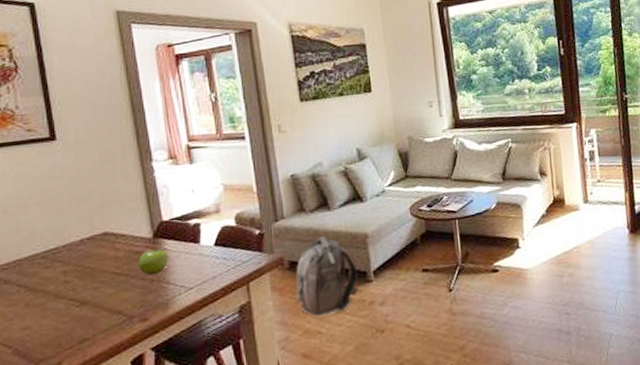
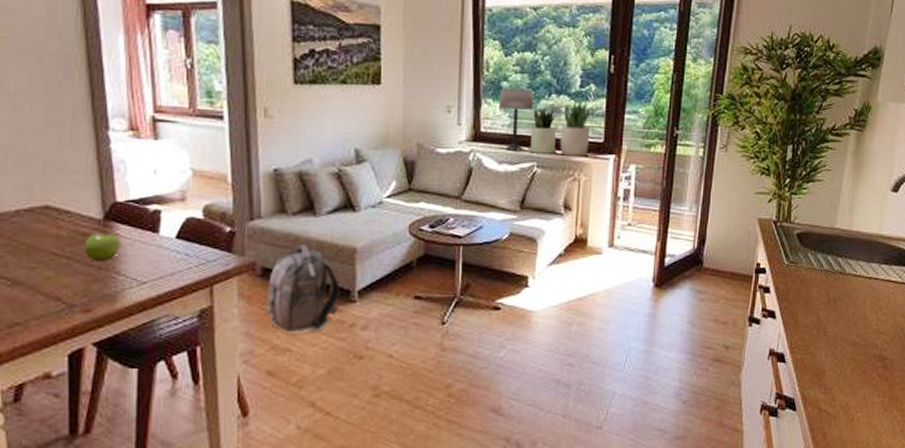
table lamp: none [471,78,501,132] -> present [500,88,534,151]
planter: none [501,92,526,131] -> present [528,108,557,154]
planter: none [526,80,553,130] -> present [560,99,591,157]

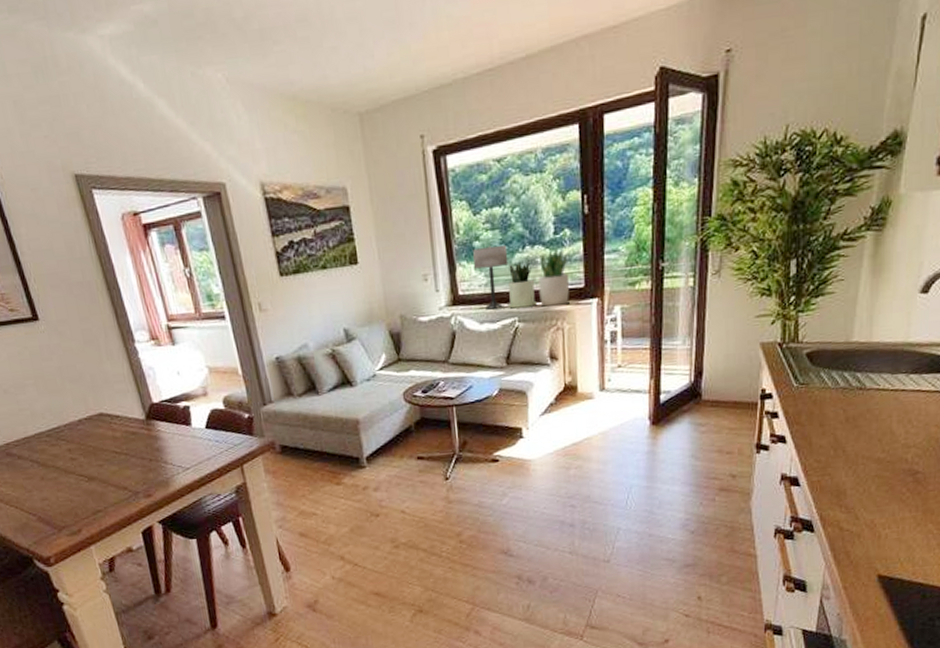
fruit: present [84,233,122,262] -> none [135,430,164,455]
backpack: present [265,243,340,334] -> none [287,420,351,500]

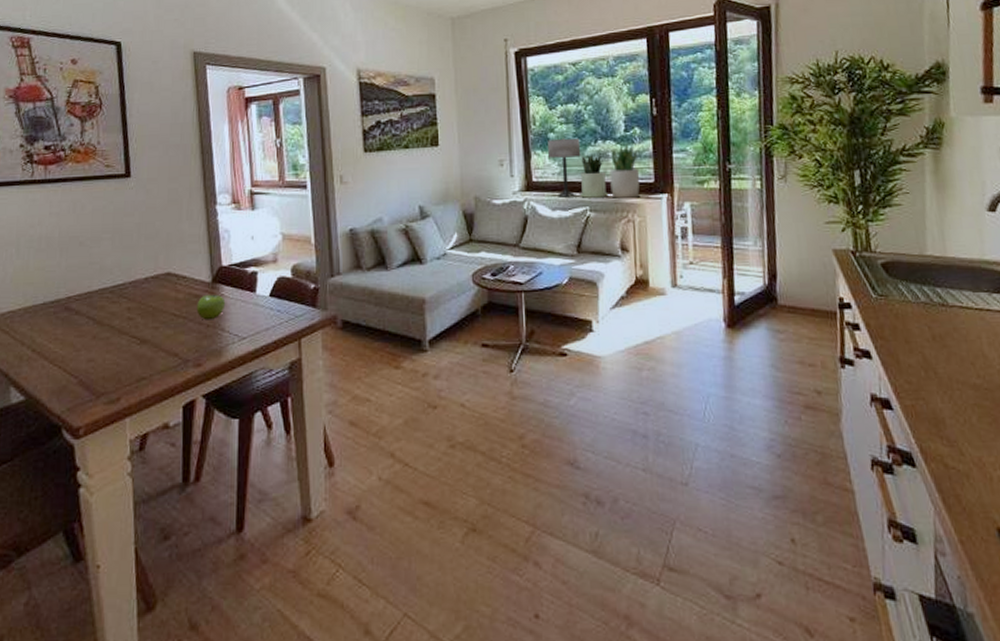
fruit: none [135,430,164,455] -> present [196,294,226,320]

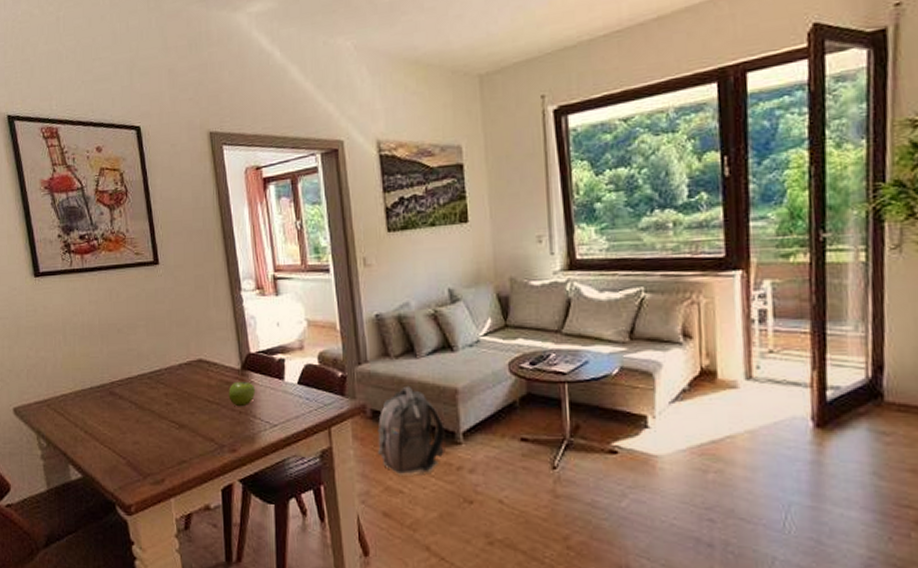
backpack: none [346,296,412,384] -> present [377,385,445,475]
table lamp: present [548,137,581,197] -> none [594,207,634,277]
planter: present [579,155,608,198] -> none [632,226,667,277]
planter: present [609,142,640,198] -> none [669,210,707,277]

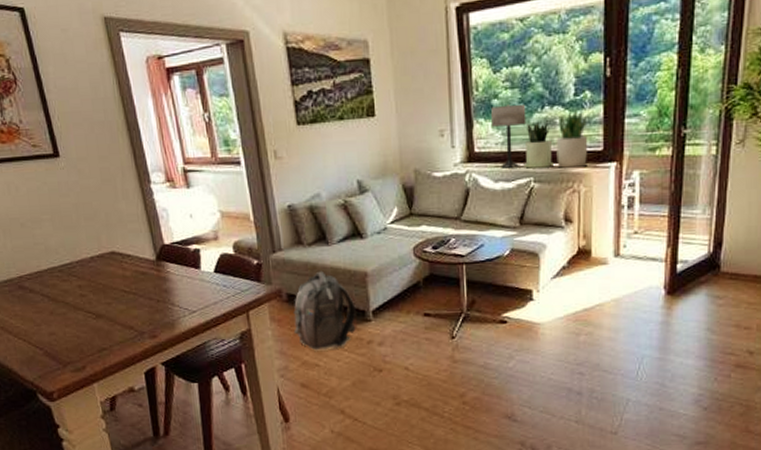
fruit: present [228,381,256,407] -> none [144,271,173,296]
table lamp: none [594,207,634,277] -> present [491,103,527,169]
planter: none [632,226,667,277] -> present [523,122,554,169]
planter: none [669,210,707,277] -> present [556,107,588,168]

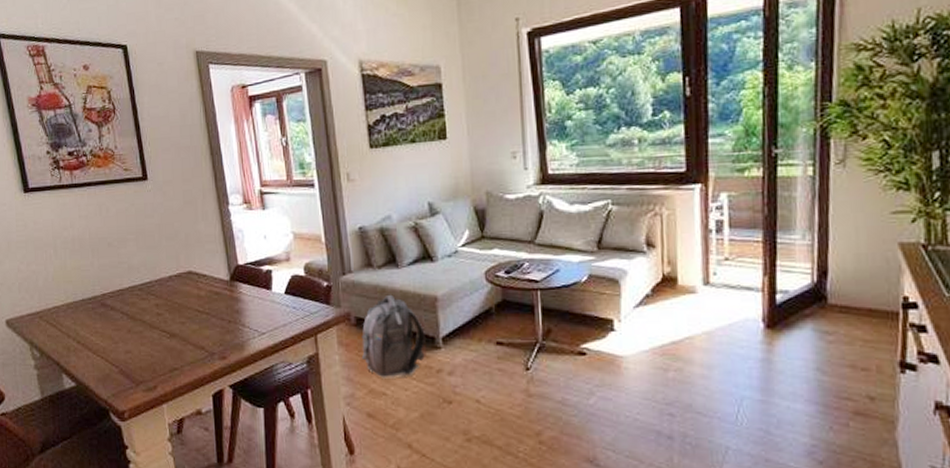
table lamp: present [491,103,527,169] -> none [565,124,602,191]
planter: present [523,122,554,169] -> none [600,143,632,191]
planter: present [556,107,588,168] -> none [634,128,669,190]

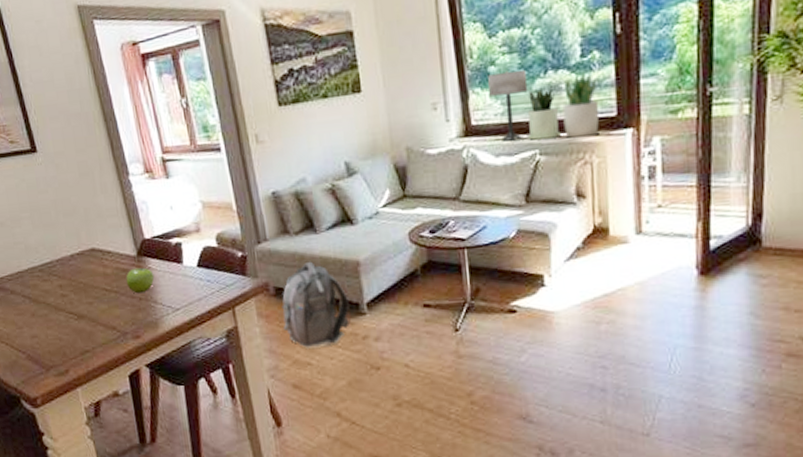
fruit: none [218,291,245,316] -> present [126,267,155,294]
table lamp: none [565,124,602,191] -> present [488,69,528,142]
planter: none [600,143,632,191] -> present [527,88,561,140]
planter: none [634,128,669,190] -> present [562,69,600,138]

